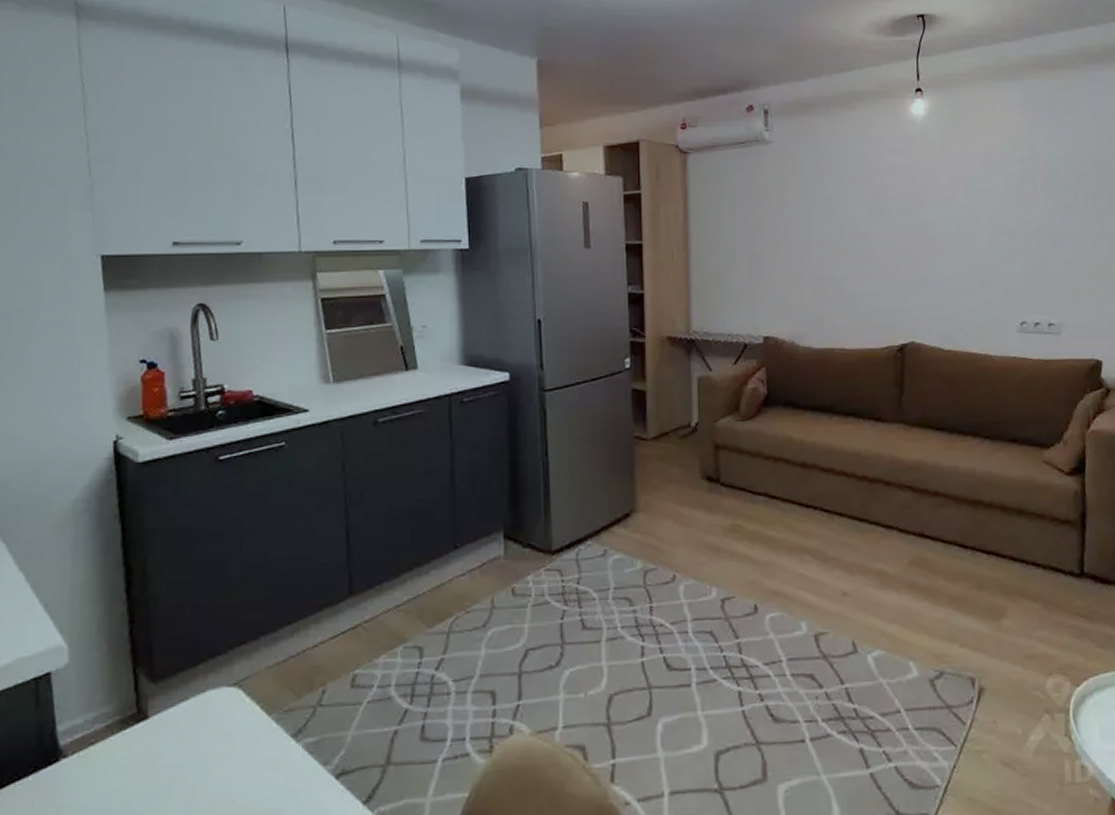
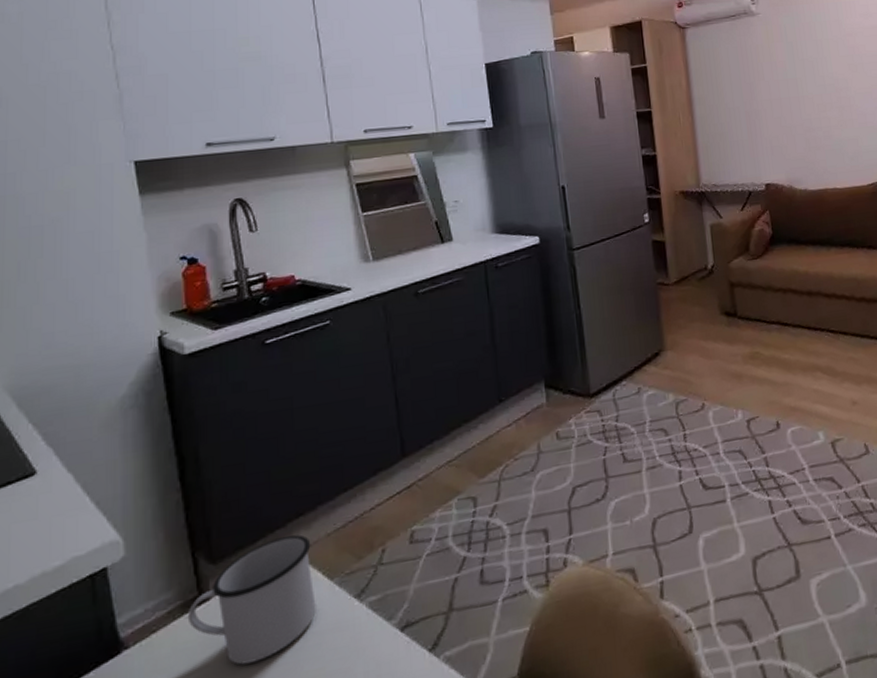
mug: none [125,662,252,790] -> present [187,534,316,665]

